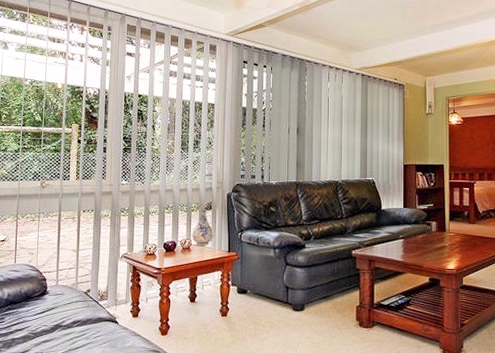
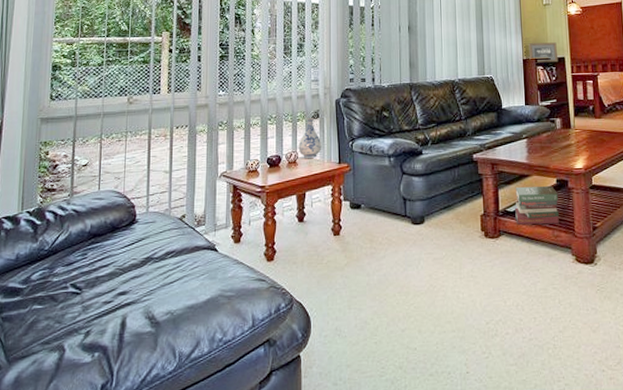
books: none [389,282,430,319] -> present [515,186,559,225]
picture frame: none [410,150,438,169] -> present [528,42,559,63]

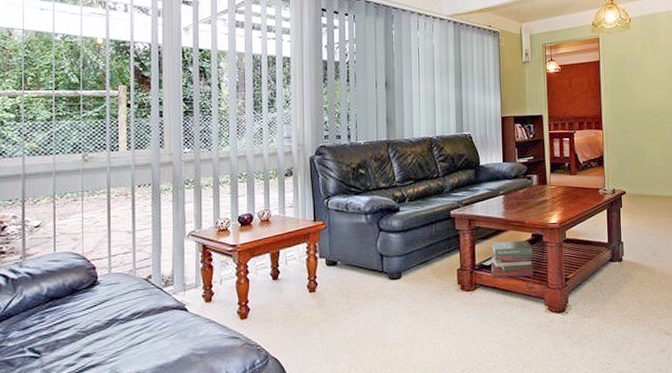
vase: present [298,117,322,159] -> none [271,175,296,217]
picture frame: present [528,42,559,63] -> none [507,100,537,121]

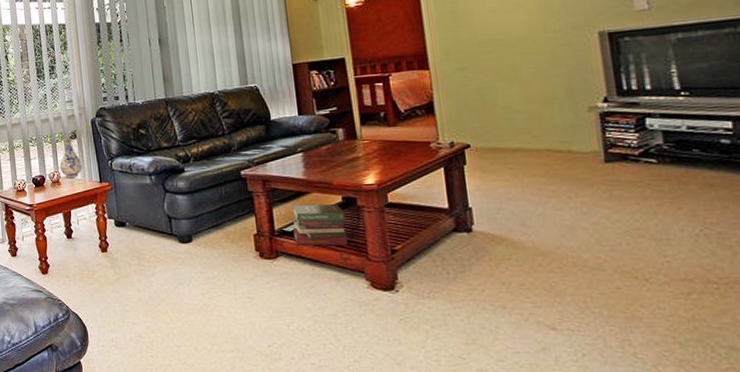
vase: none [271,175,296,217] -> present [59,137,83,179]

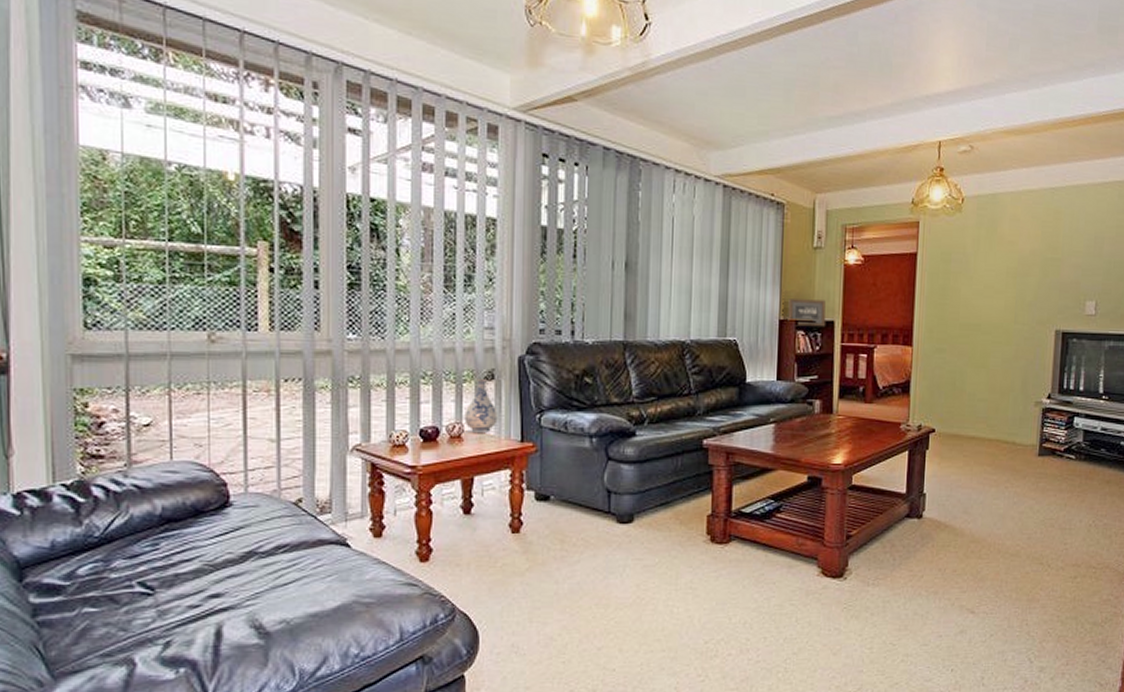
books: present [292,204,348,246] -> none [751,483,809,530]
picture frame: none [298,41,337,68] -> present [788,299,826,327]

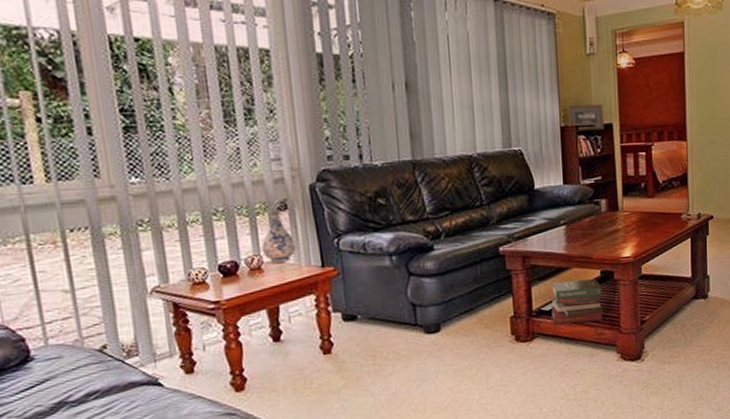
books: none [751,483,809,530] -> present [551,279,603,325]

